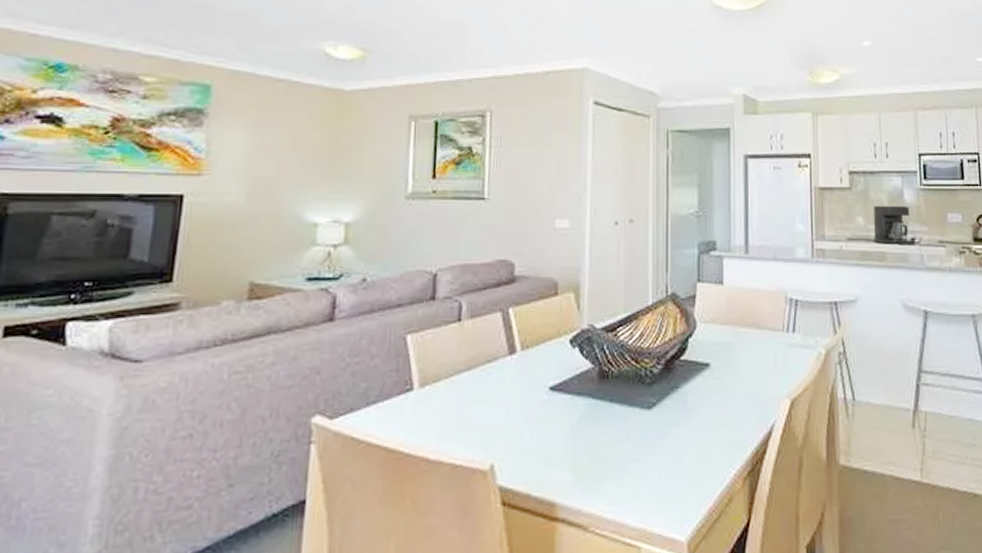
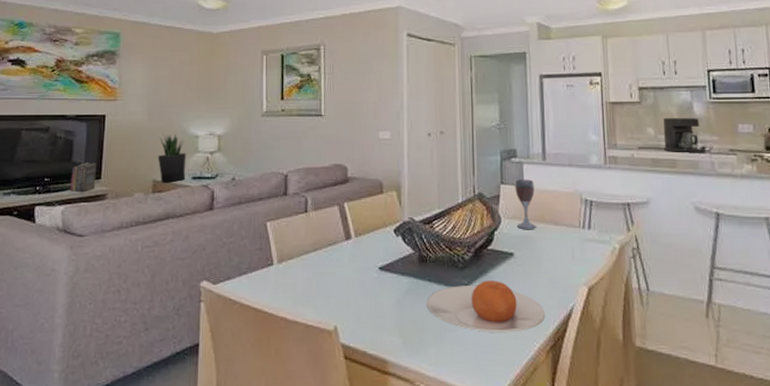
books: none [123,260,167,302] -> present [70,163,97,193]
planter: none [258,220,300,287] -> present [157,133,187,183]
plate: none [606,397,744,460] -> present [426,281,546,332]
cup: none [713,276,736,335] -> present [515,179,536,229]

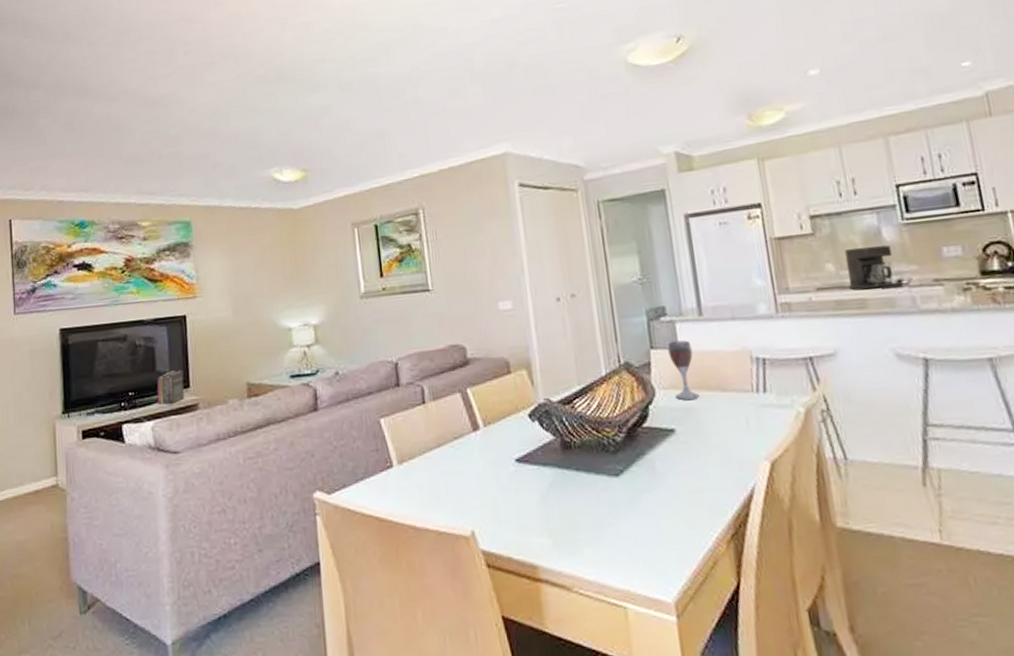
planter: present [157,133,187,183] -> none [248,329,283,386]
plate: present [426,281,546,332] -> none [575,463,722,525]

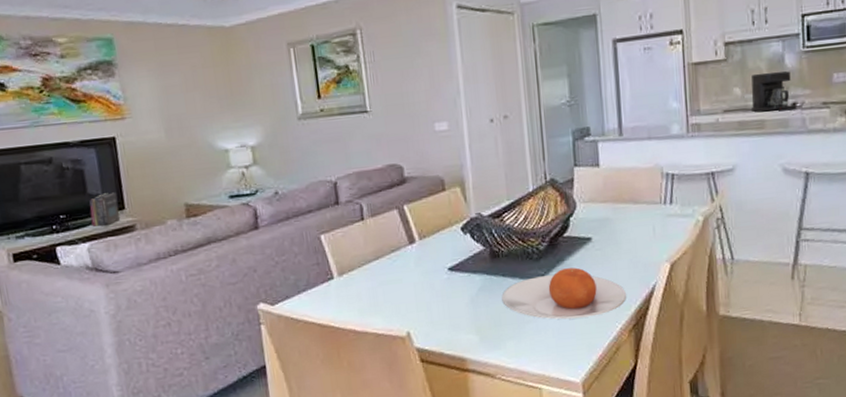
plate: none [575,463,722,525] -> present [501,267,627,320]
cup: present [667,340,699,400] -> none [589,158,614,212]

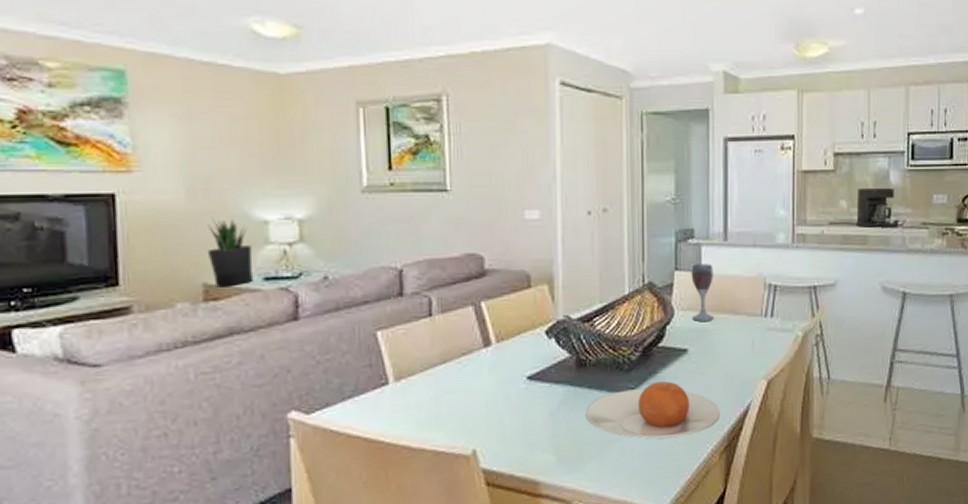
books: present [89,192,120,228] -> none [68,263,111,307]
planter: none [183,150,222,206] -> present [207,218,254,288]
cup: none [589,158,614,212] -> present [691,264,714,321]

